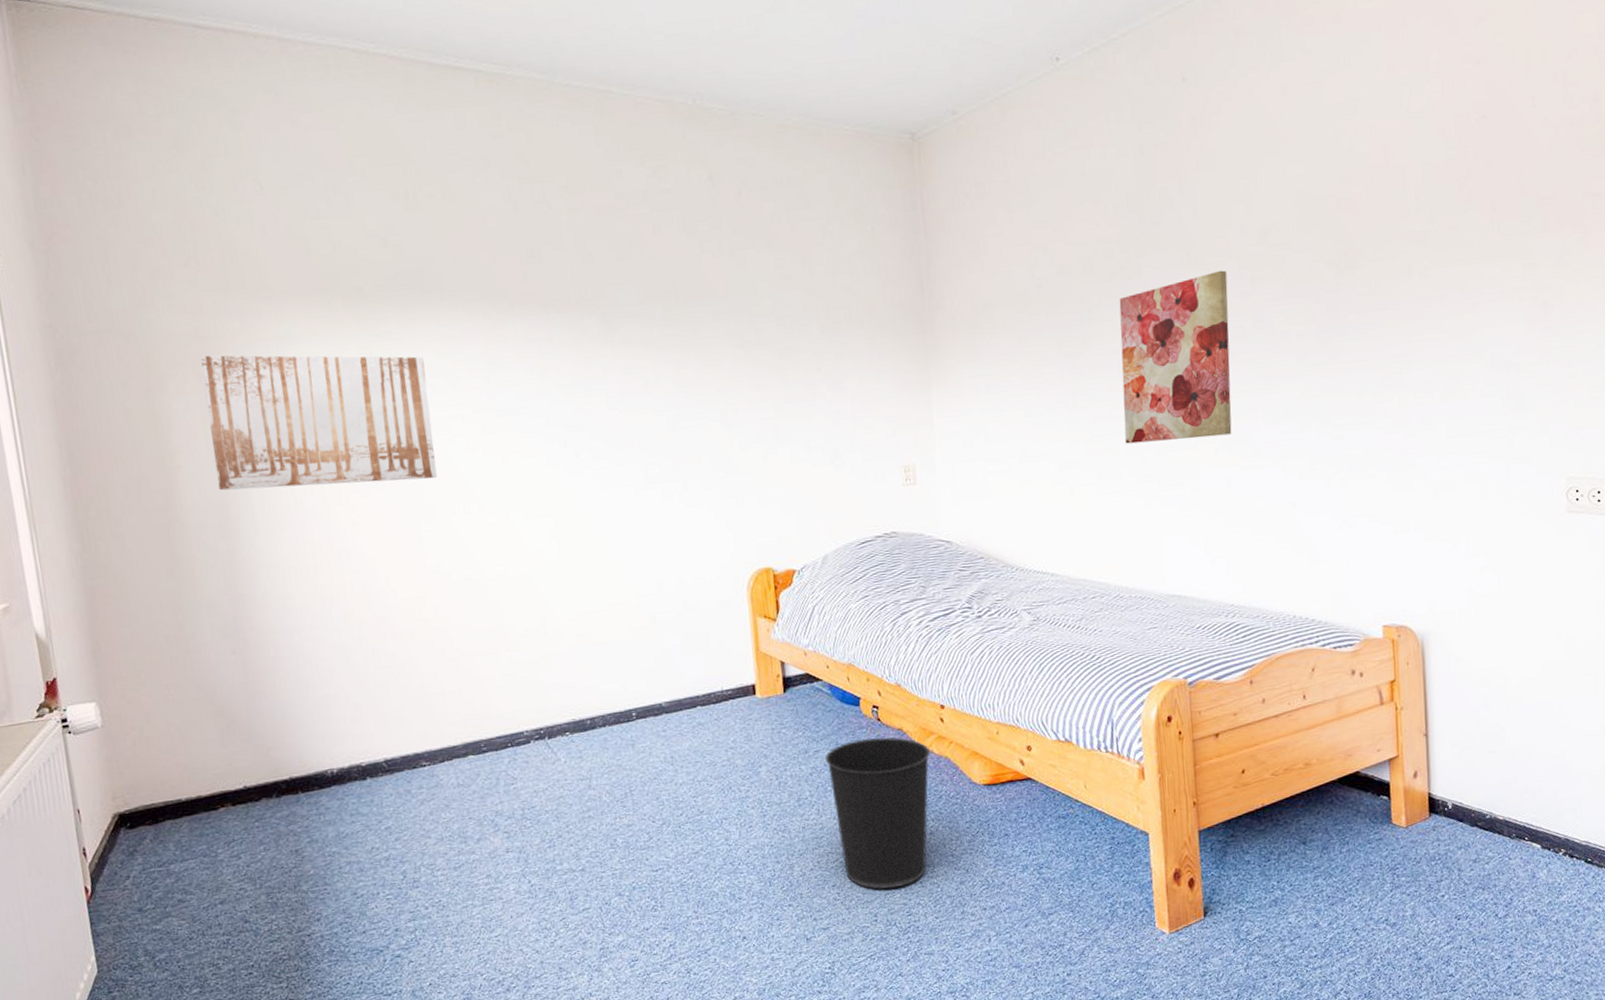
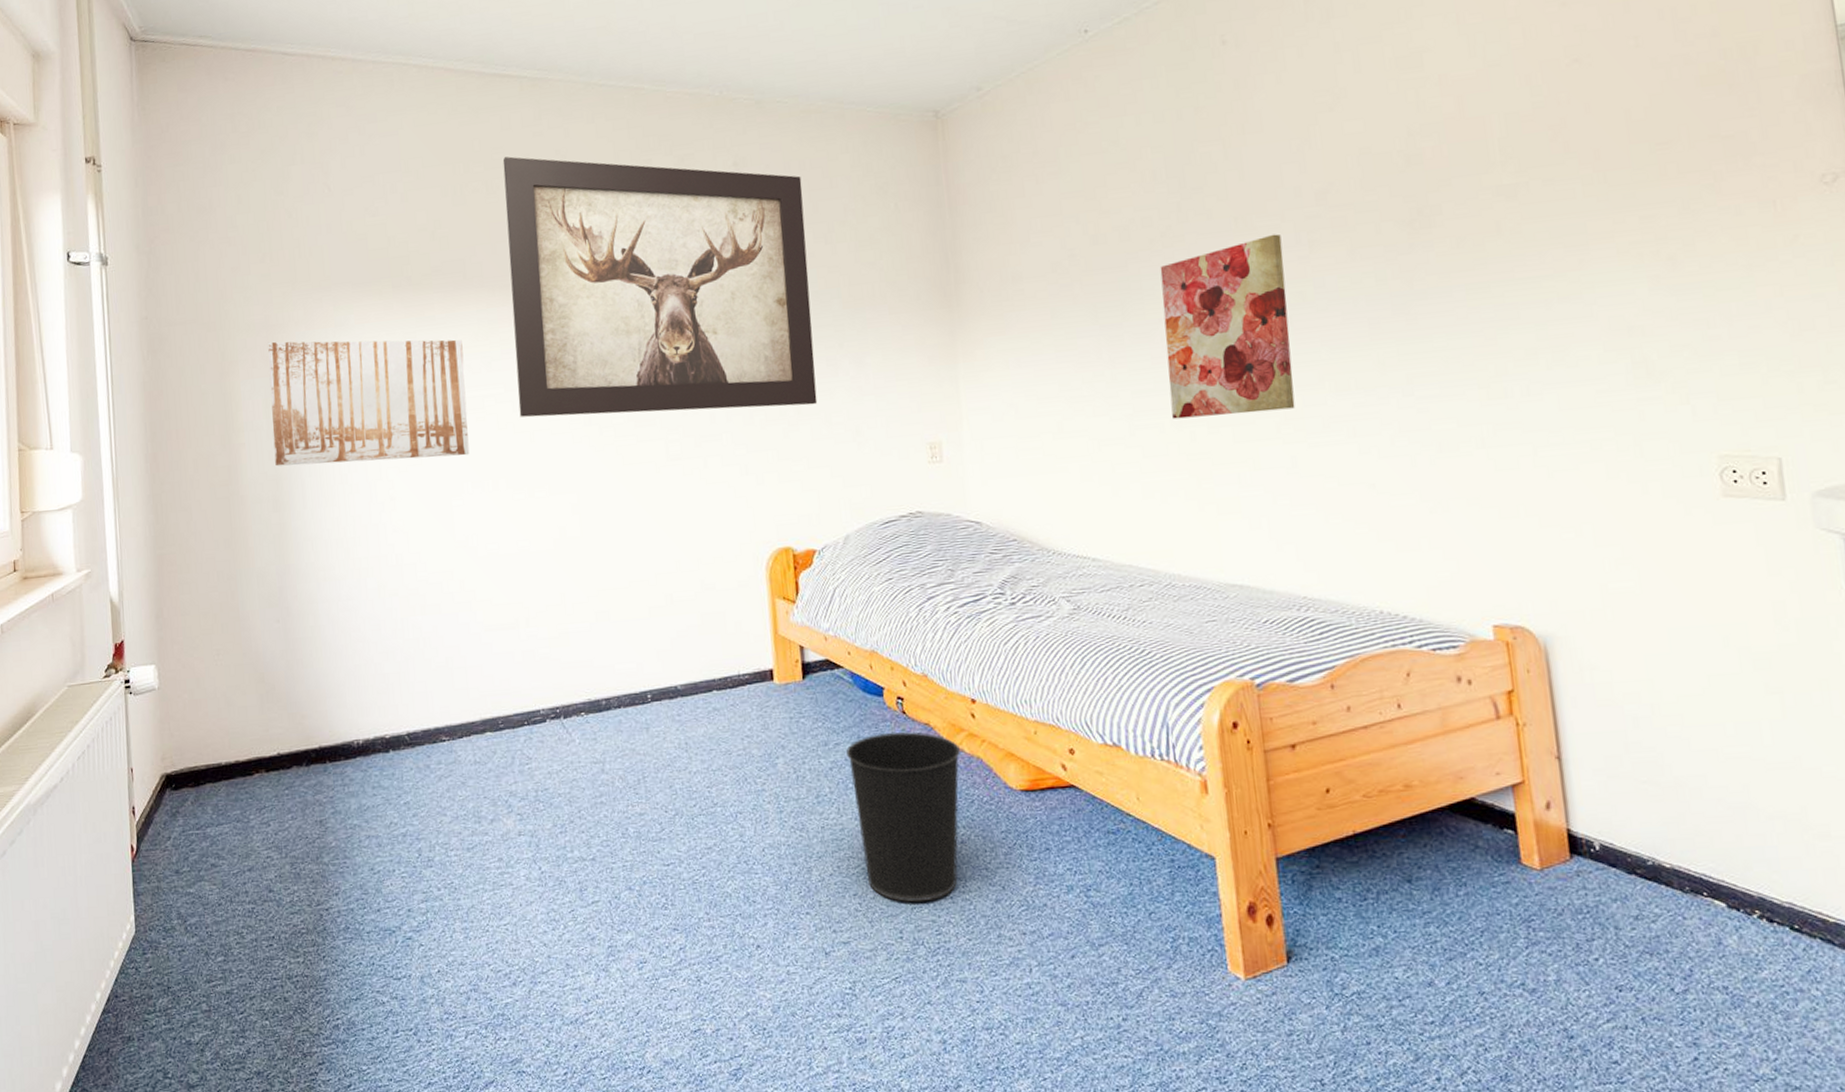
wall art: none [459,159,796,439] -> present [502,156,818,418]

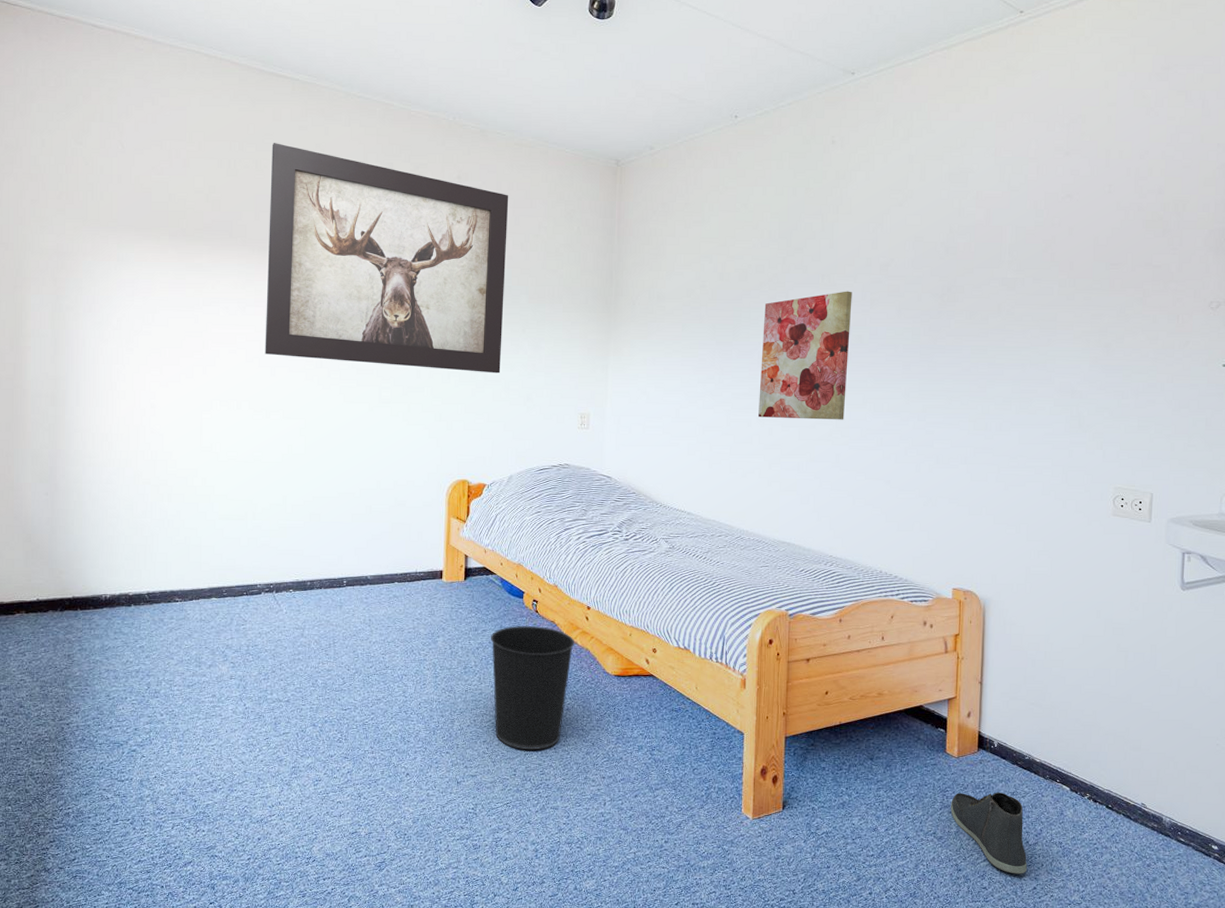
wall art: present [268,339,470,466] -> none [56,266,223,379]
sneaker: none [1541,916,1679,1039] -> present [951,792,1027,874]

